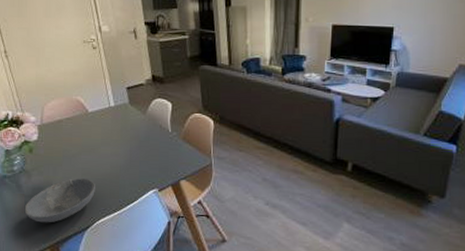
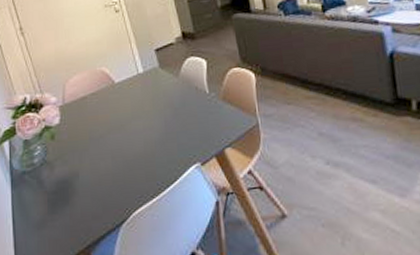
bowl: present [24,178,95,223] -> none [47,162,129,224]

